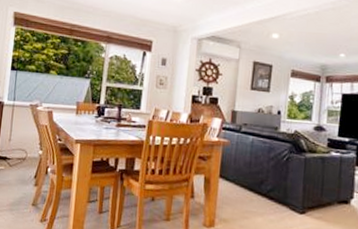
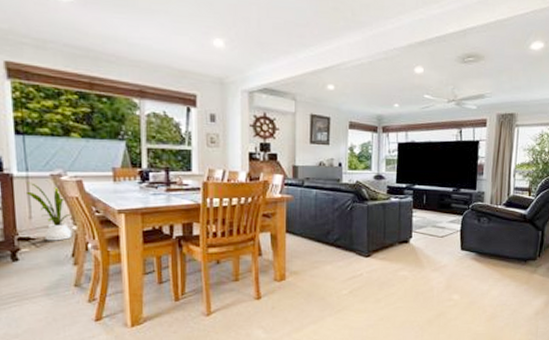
house plant: none [10,110,41,163] -> present [25,182,73,241]

